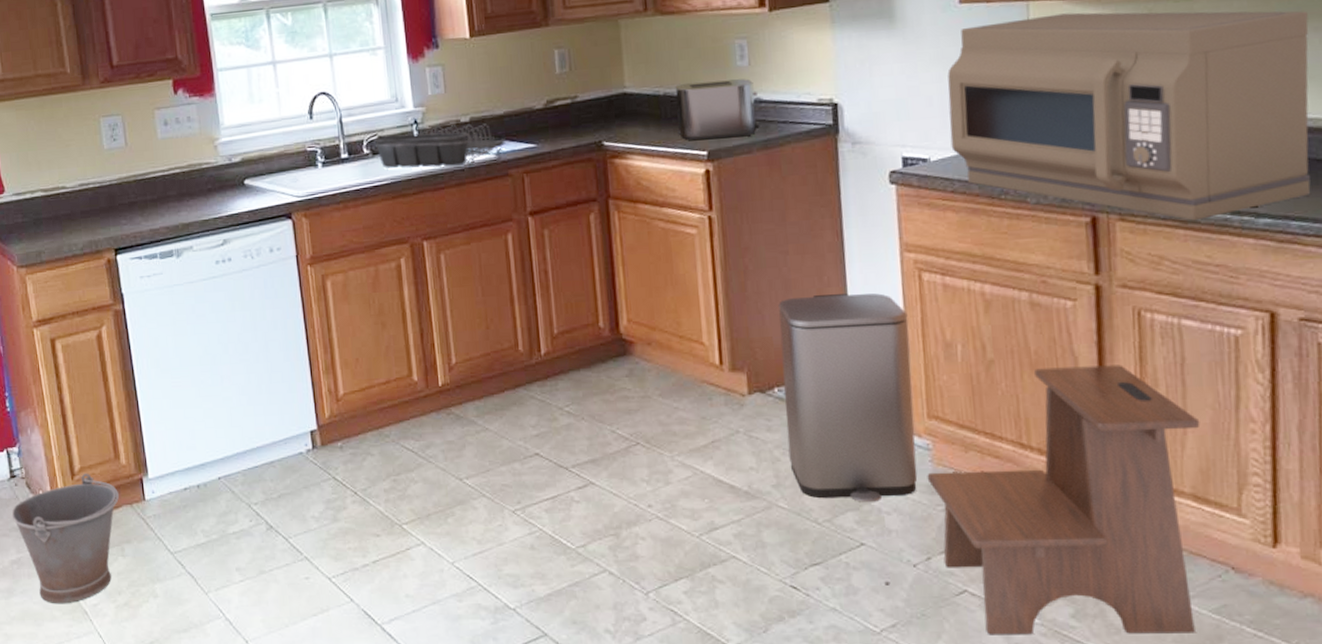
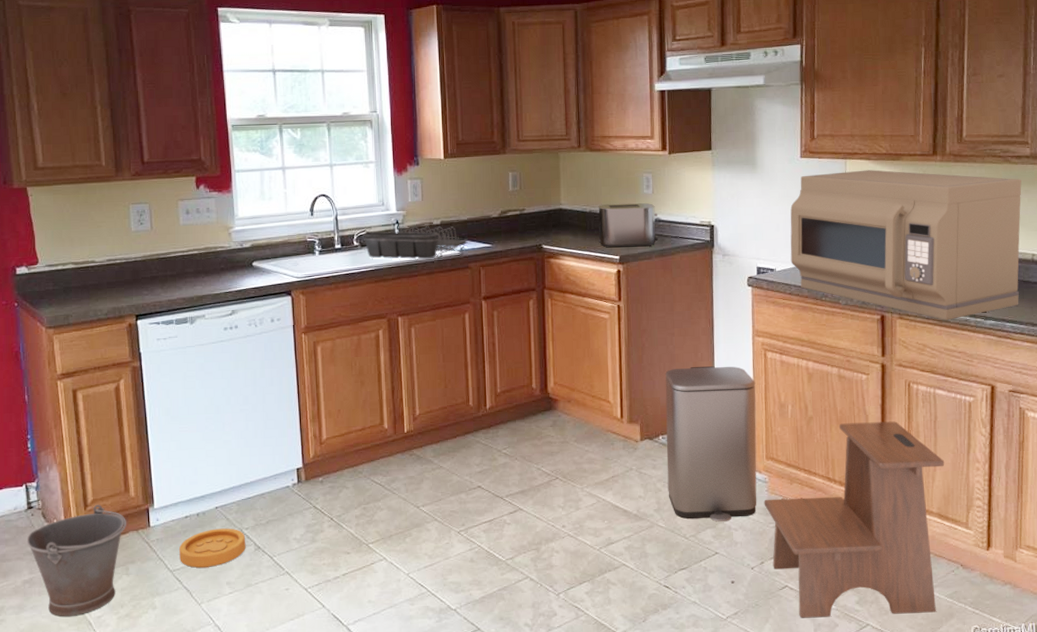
pet bowl: none [179,503,256,550] -> present [179,528,246,568]

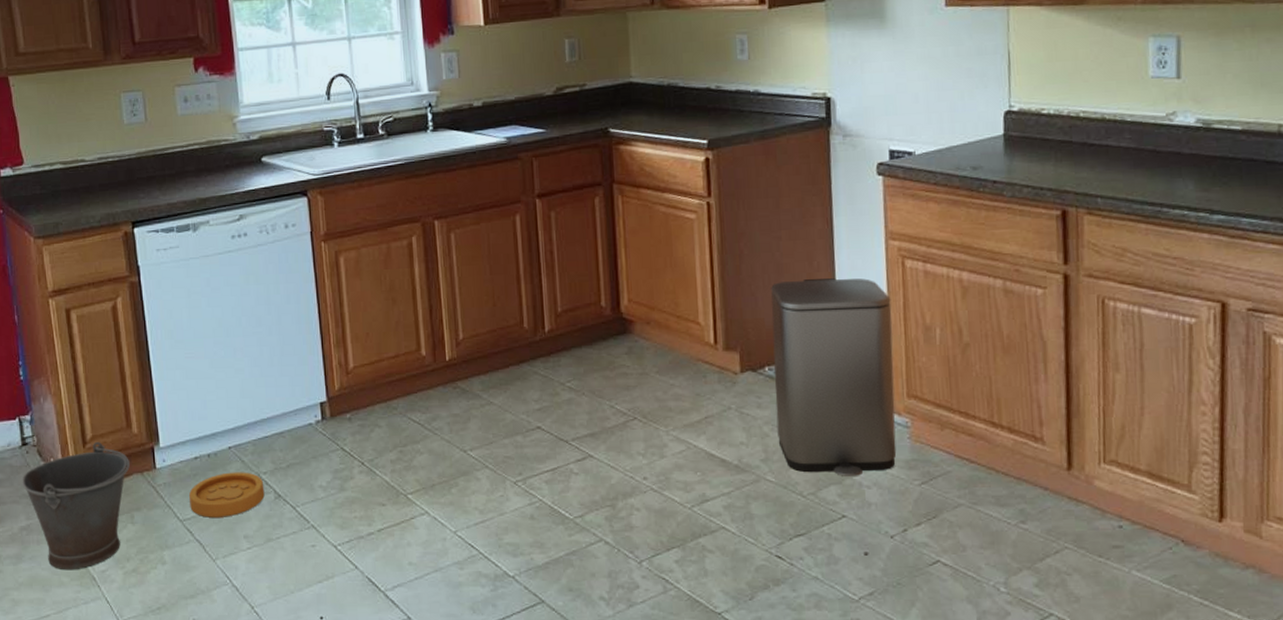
dish rack: present [363,226,468,260] -> none [389,108,516,150]
toaster: present [598,202,658,248] -> none [679,71,758,130]
step stool: present [764,421,945,618] -> none [905,349,1156,603]
microwave: present [790,170,1022,321] -> none [933,18,1262,216]

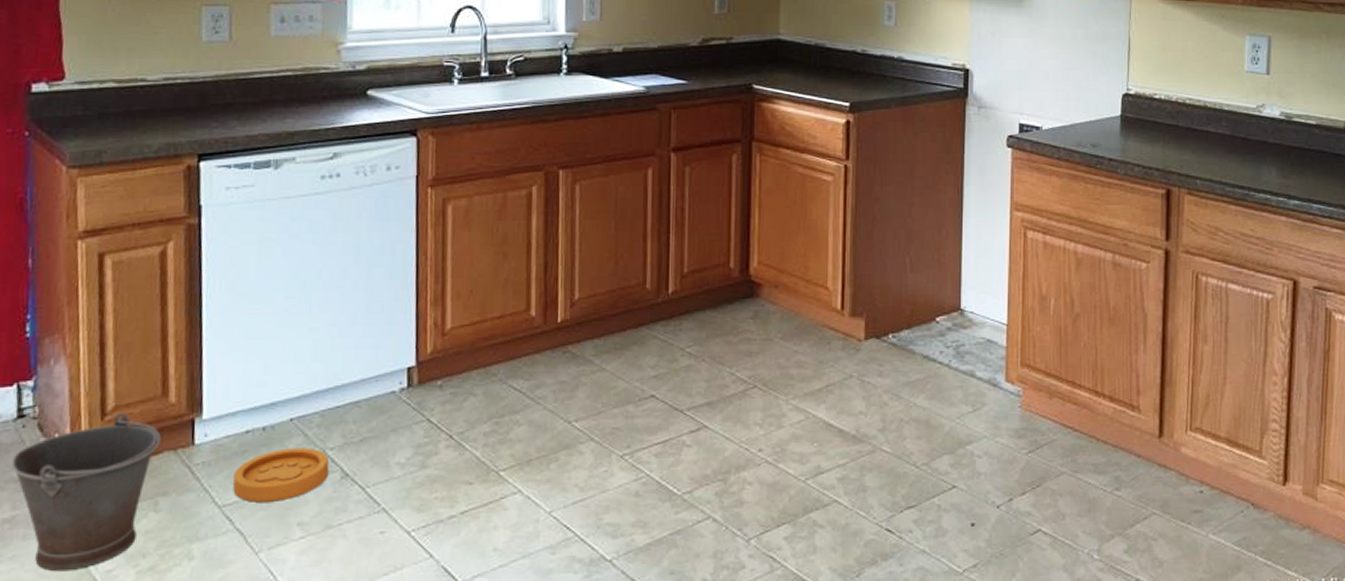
pedal bin: present [771,278,897,476] -> none [896,247,1012,446]

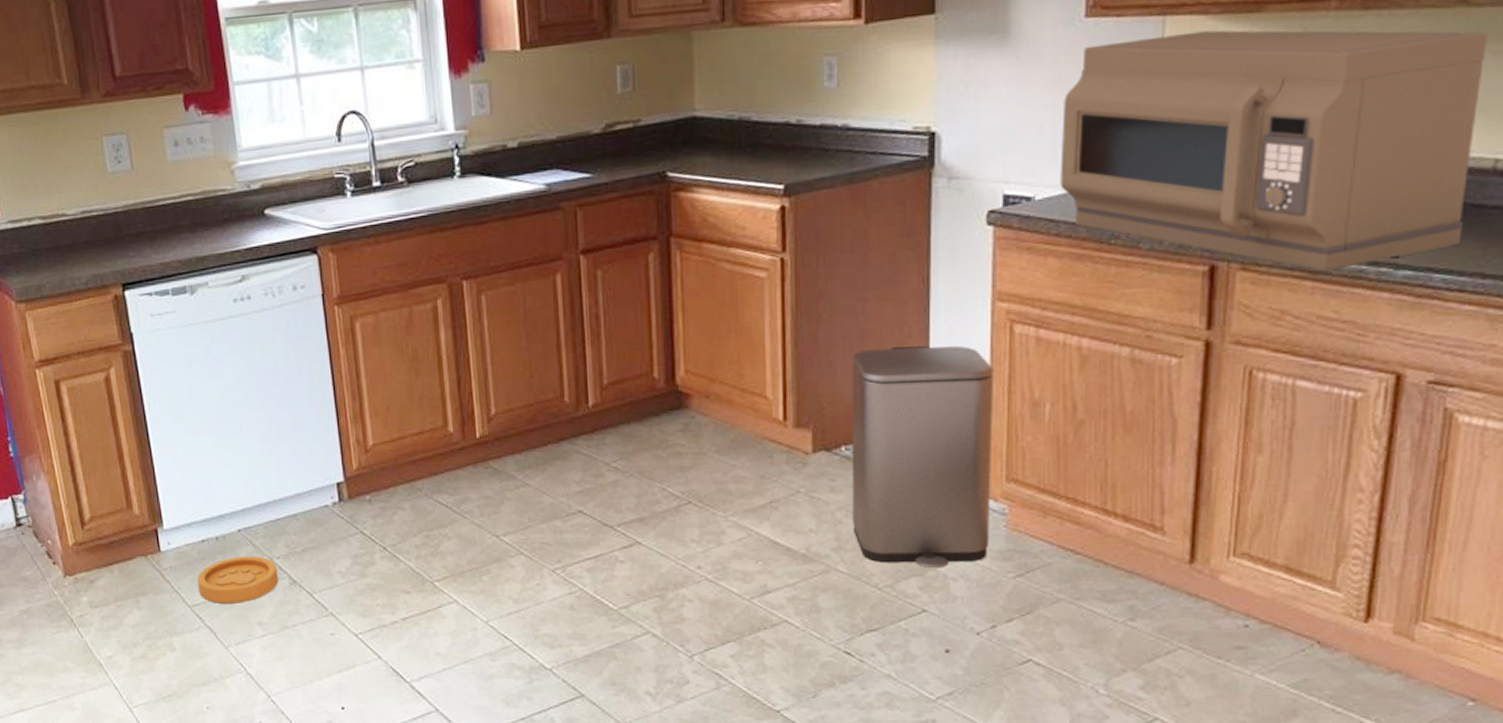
bucket: present [11,412,161,571] -> none [18,522,132,654]
pedal bin: none [896,247,1012,446] -> present [851,346,994,568]
microwave: none [1060,10,1335,199] -> present [1060,30,1487,272]

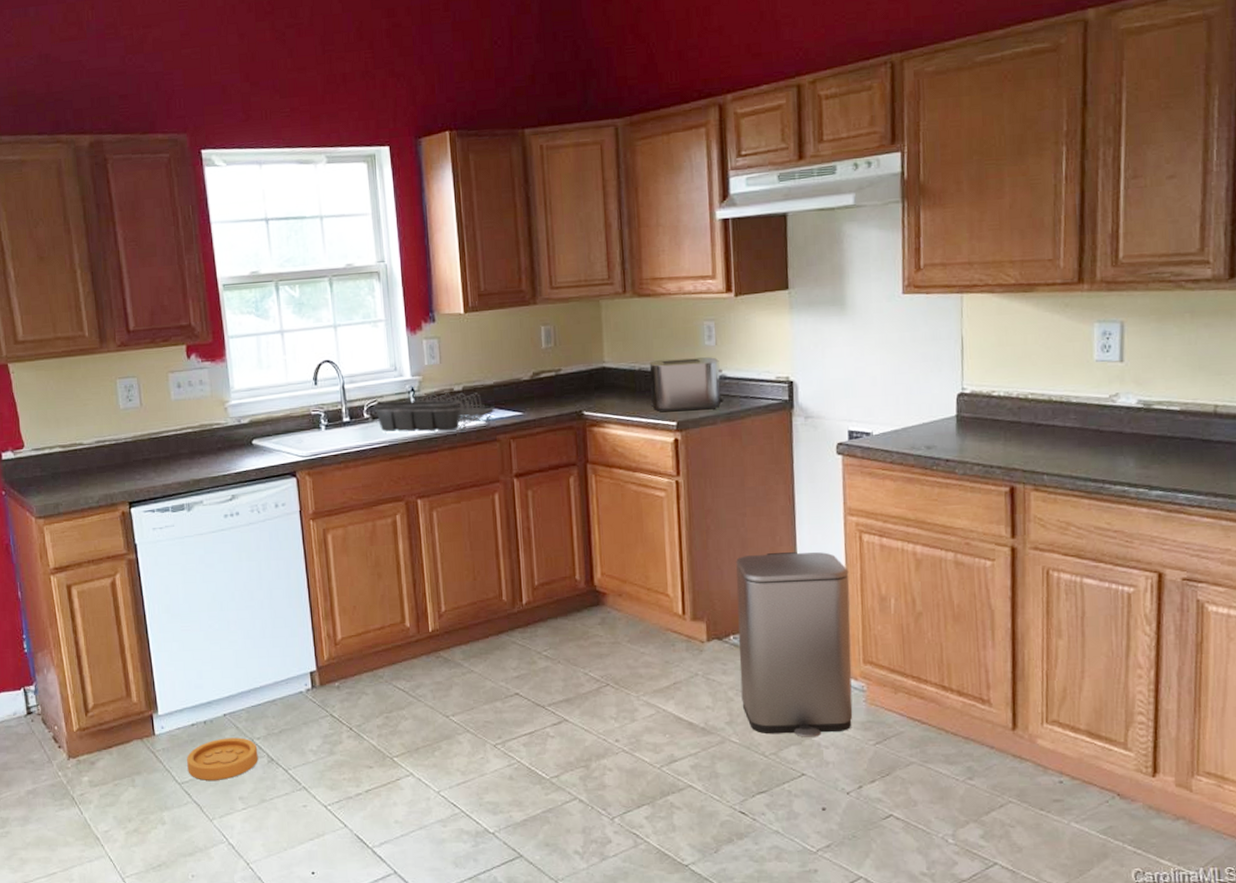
dish rack: none [410,149,558,199] -> present [374,392,495,432]
toaster: none [752,102,845,173] -> present [649,356,724,413]
microwave: present [1060,30,1487,272] -> none [890,305,1200,492]

